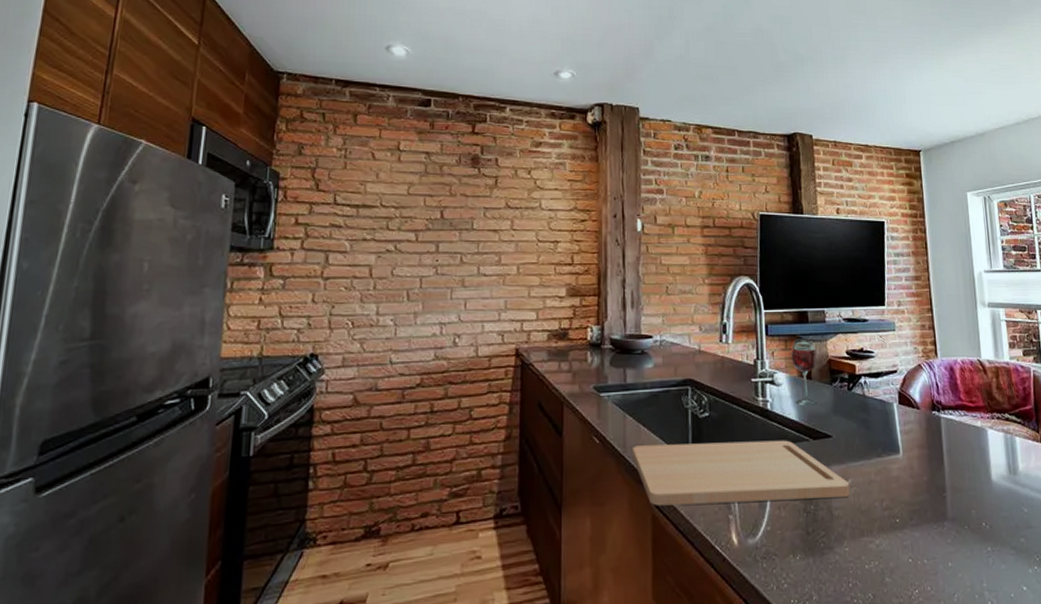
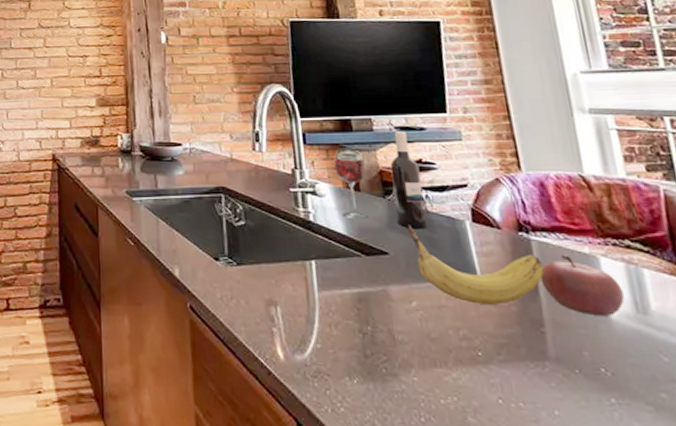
cutting board: present [631,440,850,506] -> none [166,250,416,321]
wine bottle: none [837,322,864,413] -> present [390,131,428,230]
fruit: none [848,409,948,477] -> present [407,225,544,305]
fruit: none [945,429,1002,479] -> present [540,254,625,316]

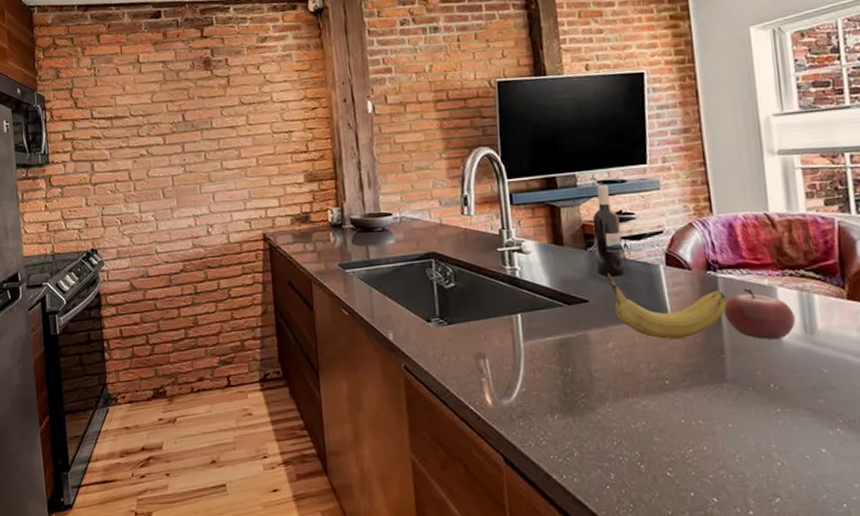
wineglass: present [333,148,369,220] -> none [539,204,571,273]

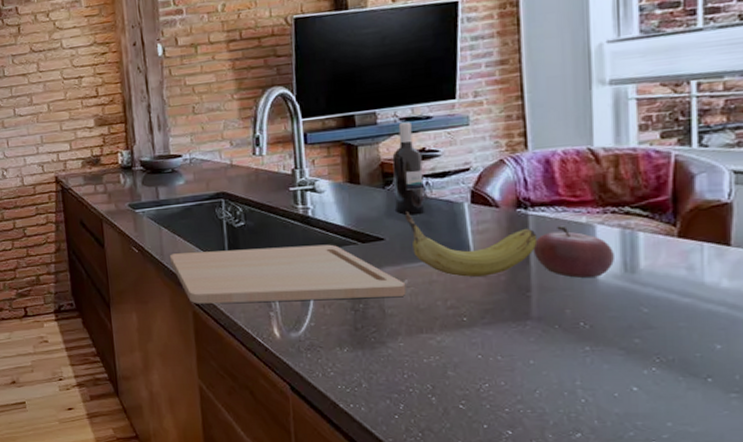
cutting board: none [380,306,612,370] -> present [169,244,407,304]

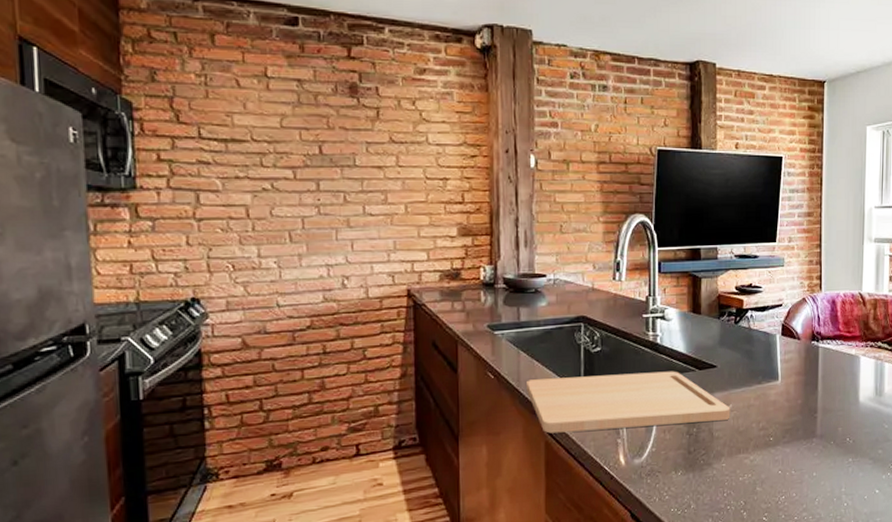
wine bottle: present [392,122,425,216] -> none [727,259,749,345]
fruit: present [404,211,538,277] -> none [733,341,824,401]
fruit: present [533,225,614,278] -> none [820,356,870,401]

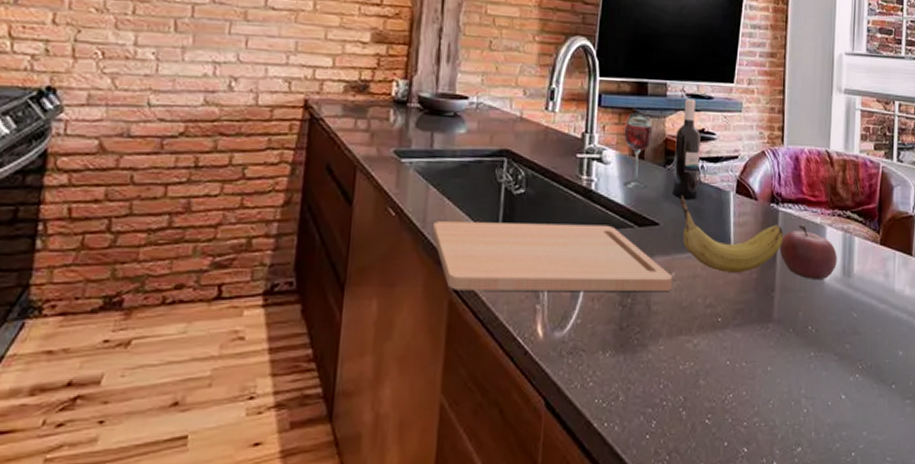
wineglass: none [682,275,707,340] -> present [622,112,653,190]
wine bottle: none [727,259,749,345] -> present [673,98,701,200]
fruit: none [733,341,824,401] -> present [679,195,784,272]
fruit: none [820,356,870,401] -> present [779,224,837,279]

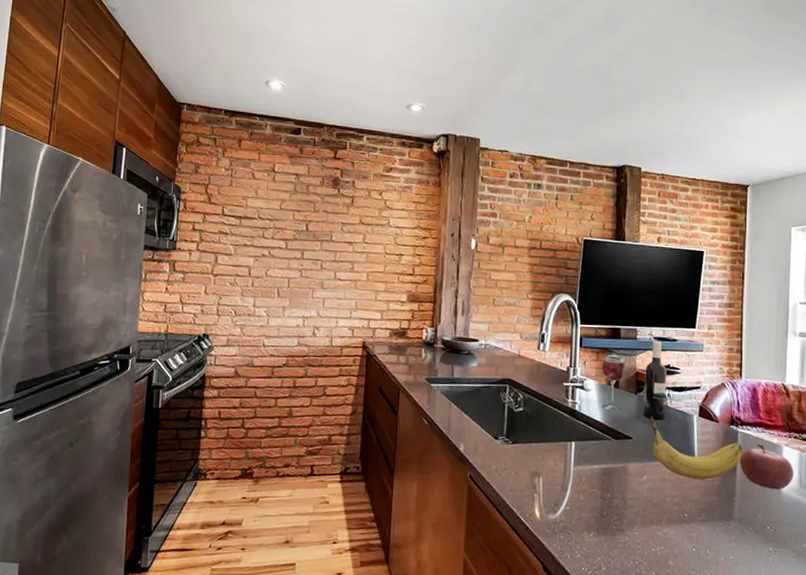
cutting board: present [431,221,673,291] -> none [454,429,645,490]

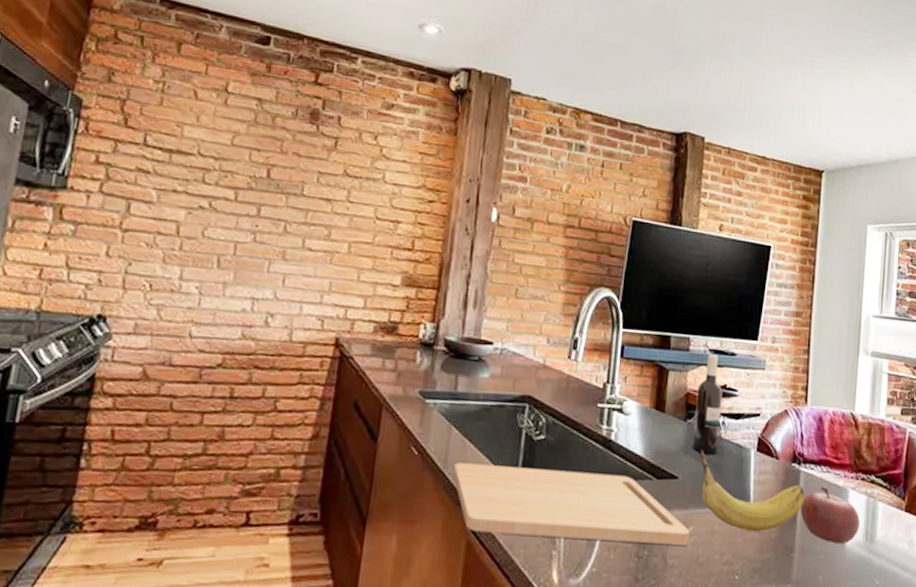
cutting board: none [454,429,645,490] -> present [452,462,690,545]
wineglass: present [601,351,626,411] -> none [642,365,675,442]

